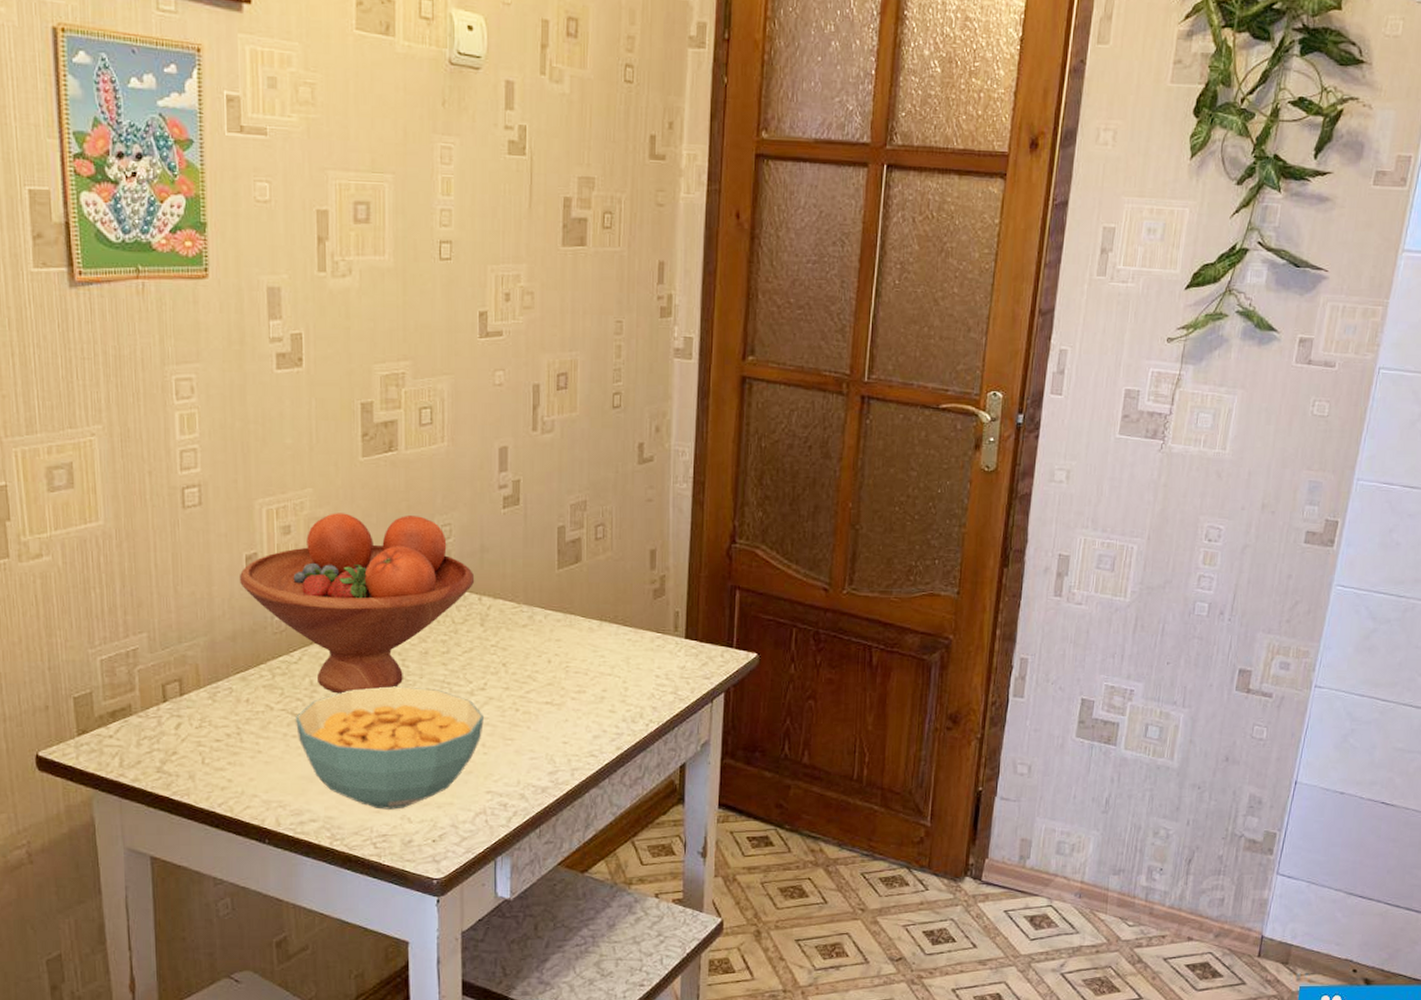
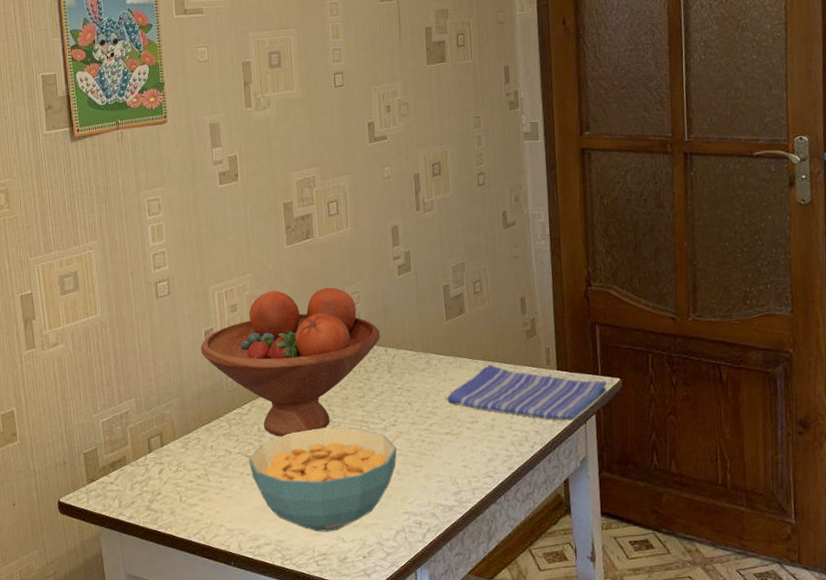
dish towel: none [550,626,742,698] -> present [446,364,607,421]

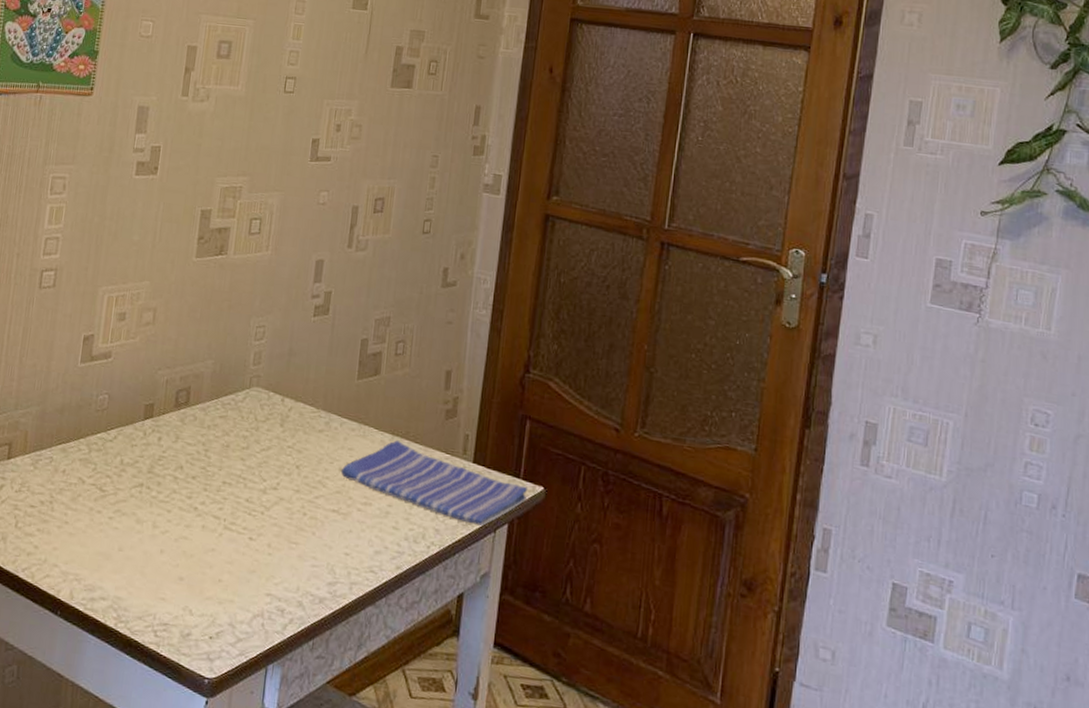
fruit bowl: present [201,287,381,437] -> none [75,305,281,477]
cereal bowl: present [248,427,397,532] -> none [102,473,273,599]

